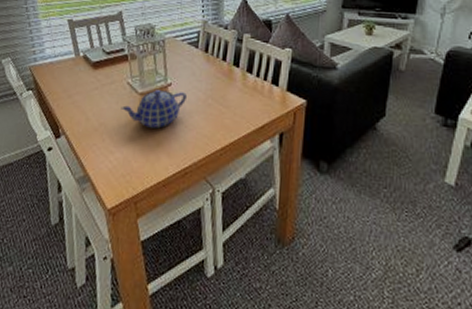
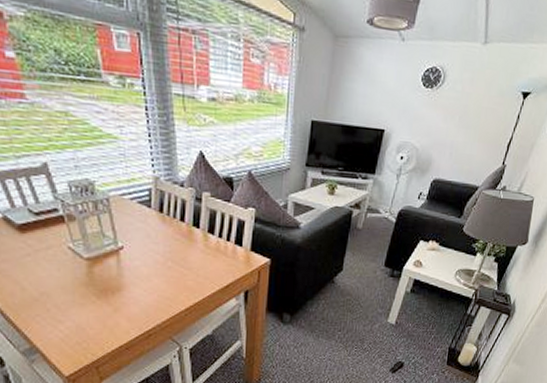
teapot: present [121,90,187,129] -> none [64,254,142,294]

